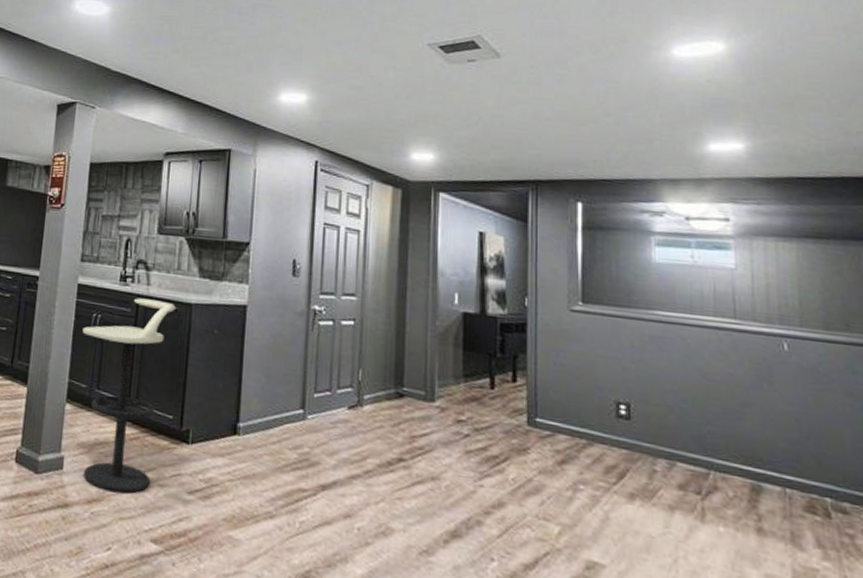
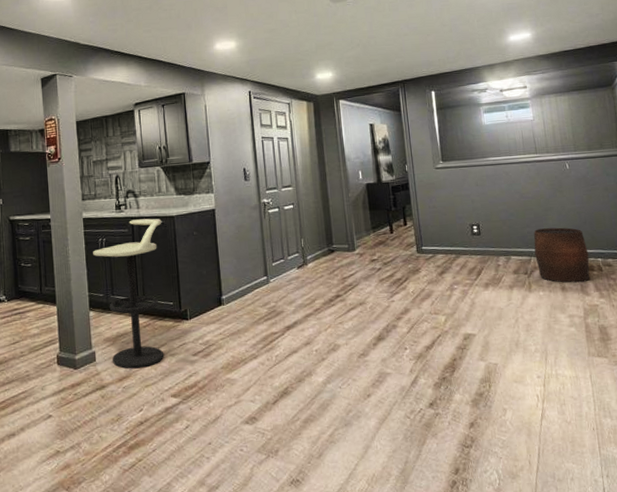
stool: none [715,430,810,529] -> present [533,227,590,283]

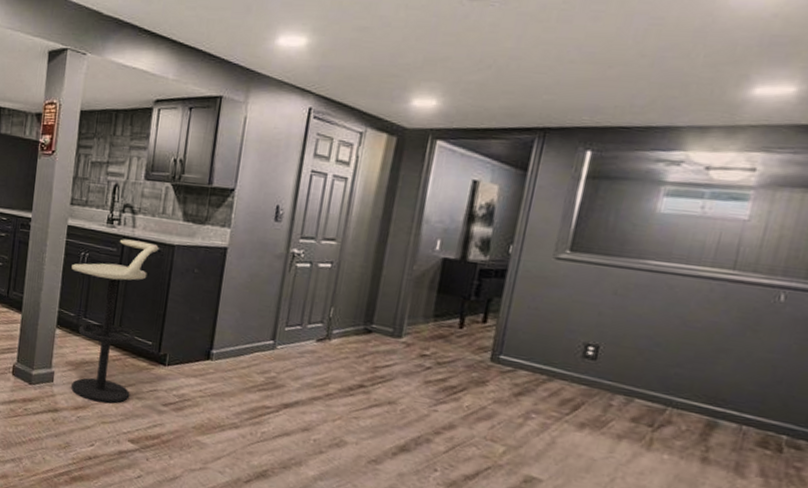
stool: present [533,227,590,283] -> none [672,372,771,461]

